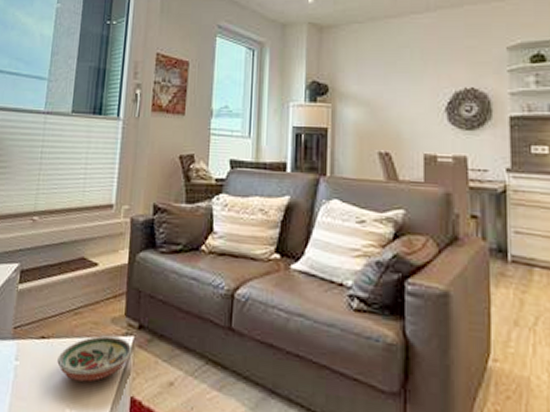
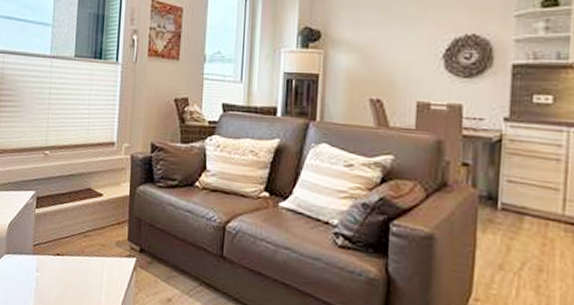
decorative bowl: present [57,335,132,383] -> none [71,256,135,294]

